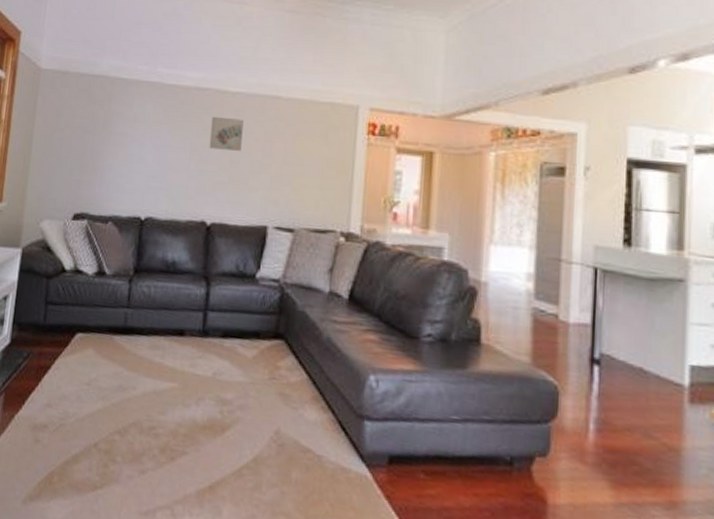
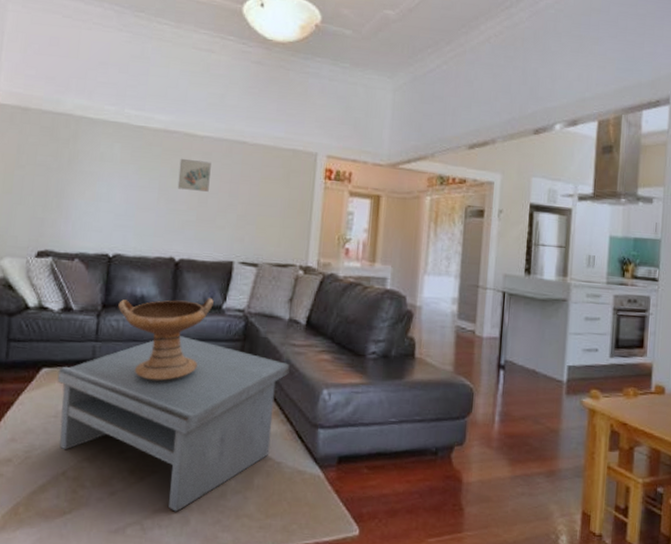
coffee table: none [90,306,331,500] -> present [57,336,290,512]
decorative bowl: none [149,265,247,354] -> present [118,297,214,381]

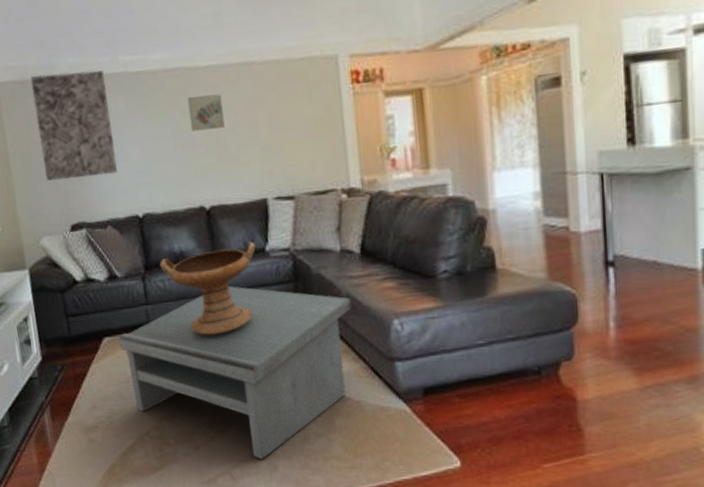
wall art: none [24,106,108,212] -> present [30,70,117,181]

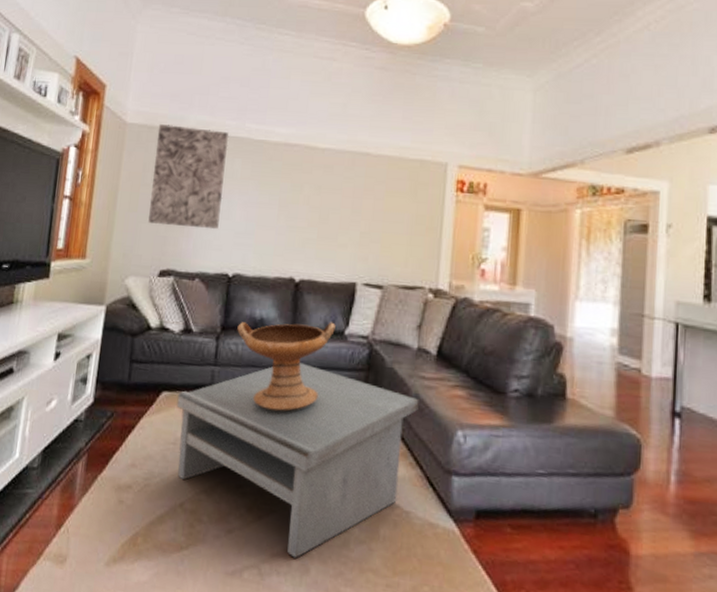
wall art: present [187,94,225,132] -> none [298,172,333,207]

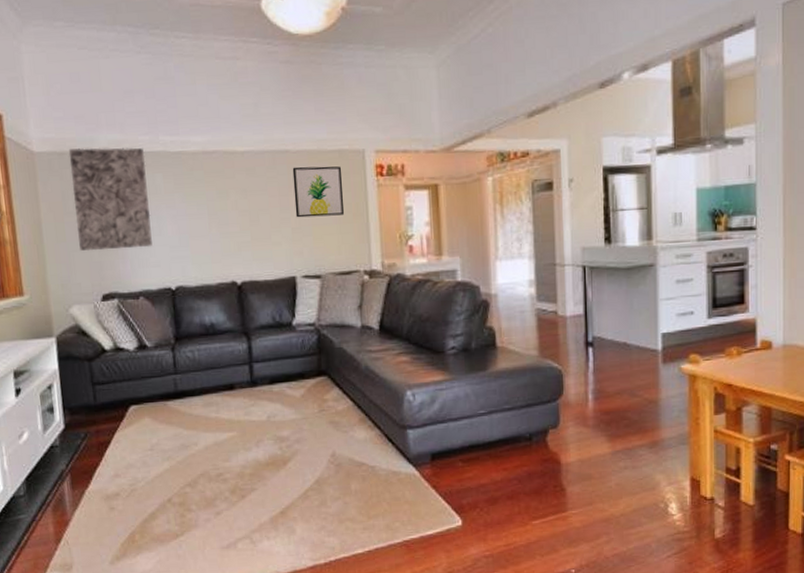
coffee table: present [176,363,419,559] -> none [145,357,370,523]
decorative bowl: present [237,322,336,411] -> none [190,316,283,404]
wall art: none [366,170,420,226] -> present [292,166,345,218]

